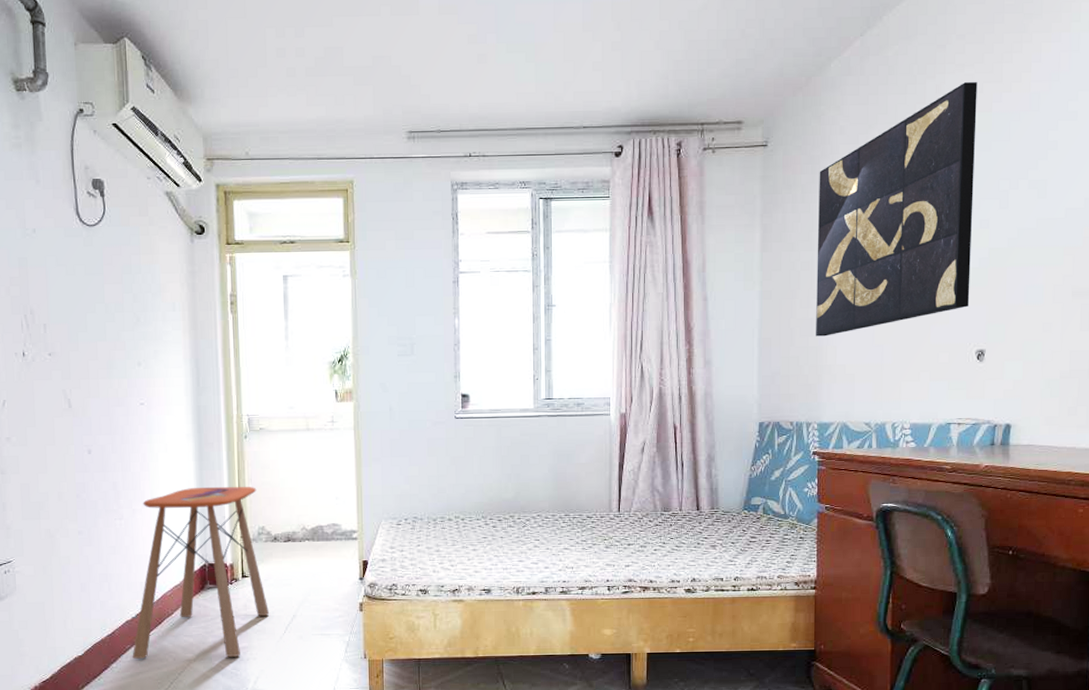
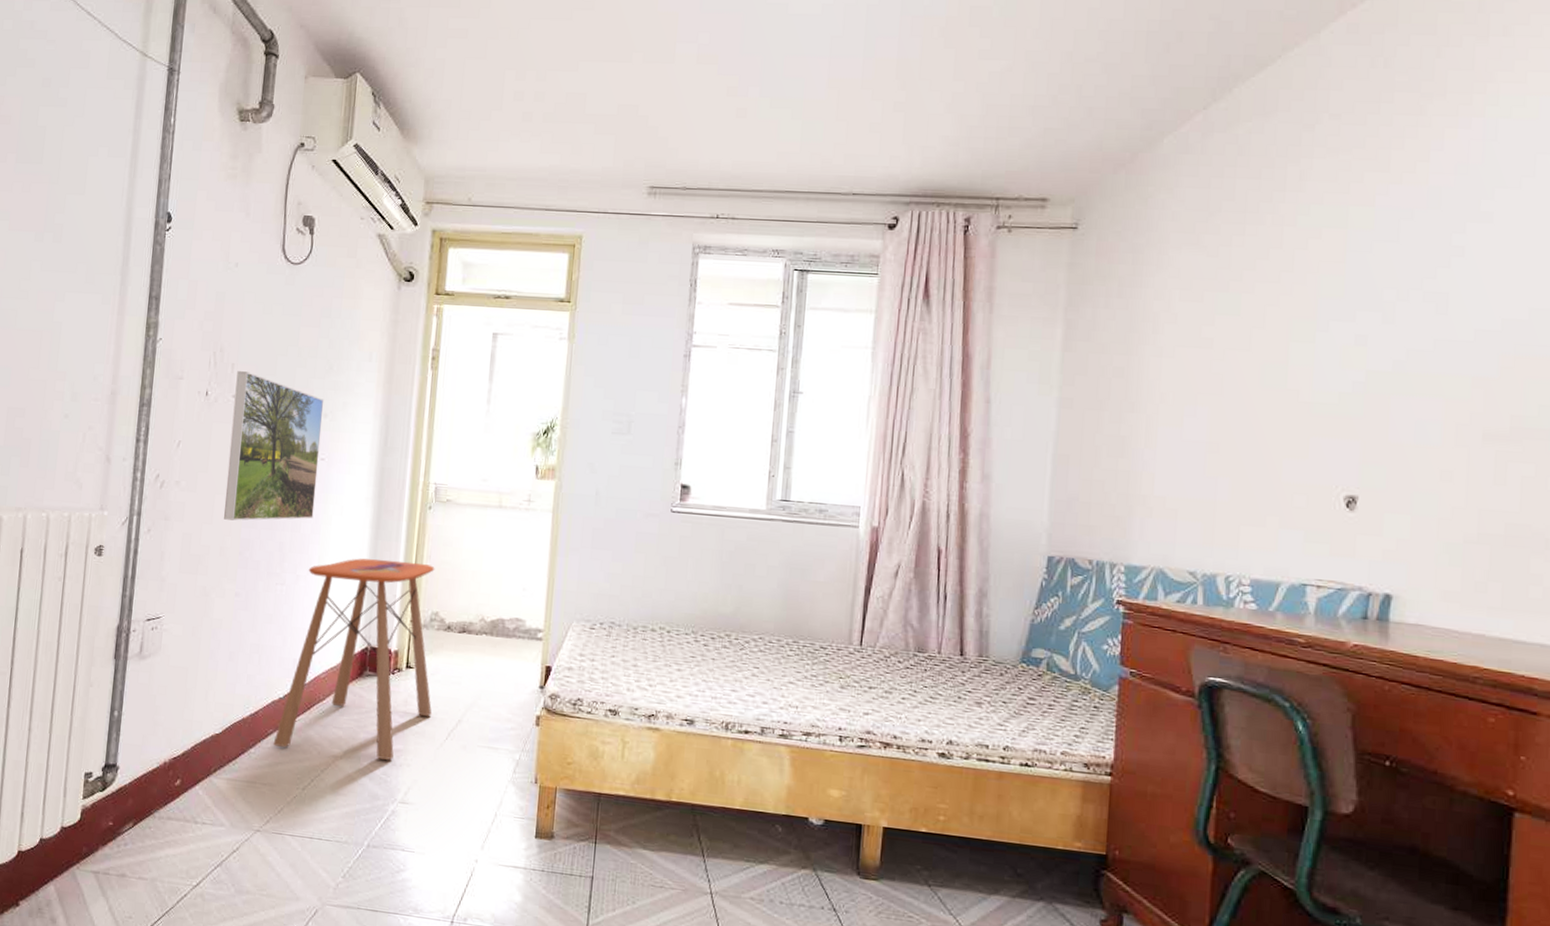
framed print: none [50,330,141,468] -> present [224,371,324,521]
wall art: present [816,82,977,337] -> none [1128,170,1356,460]

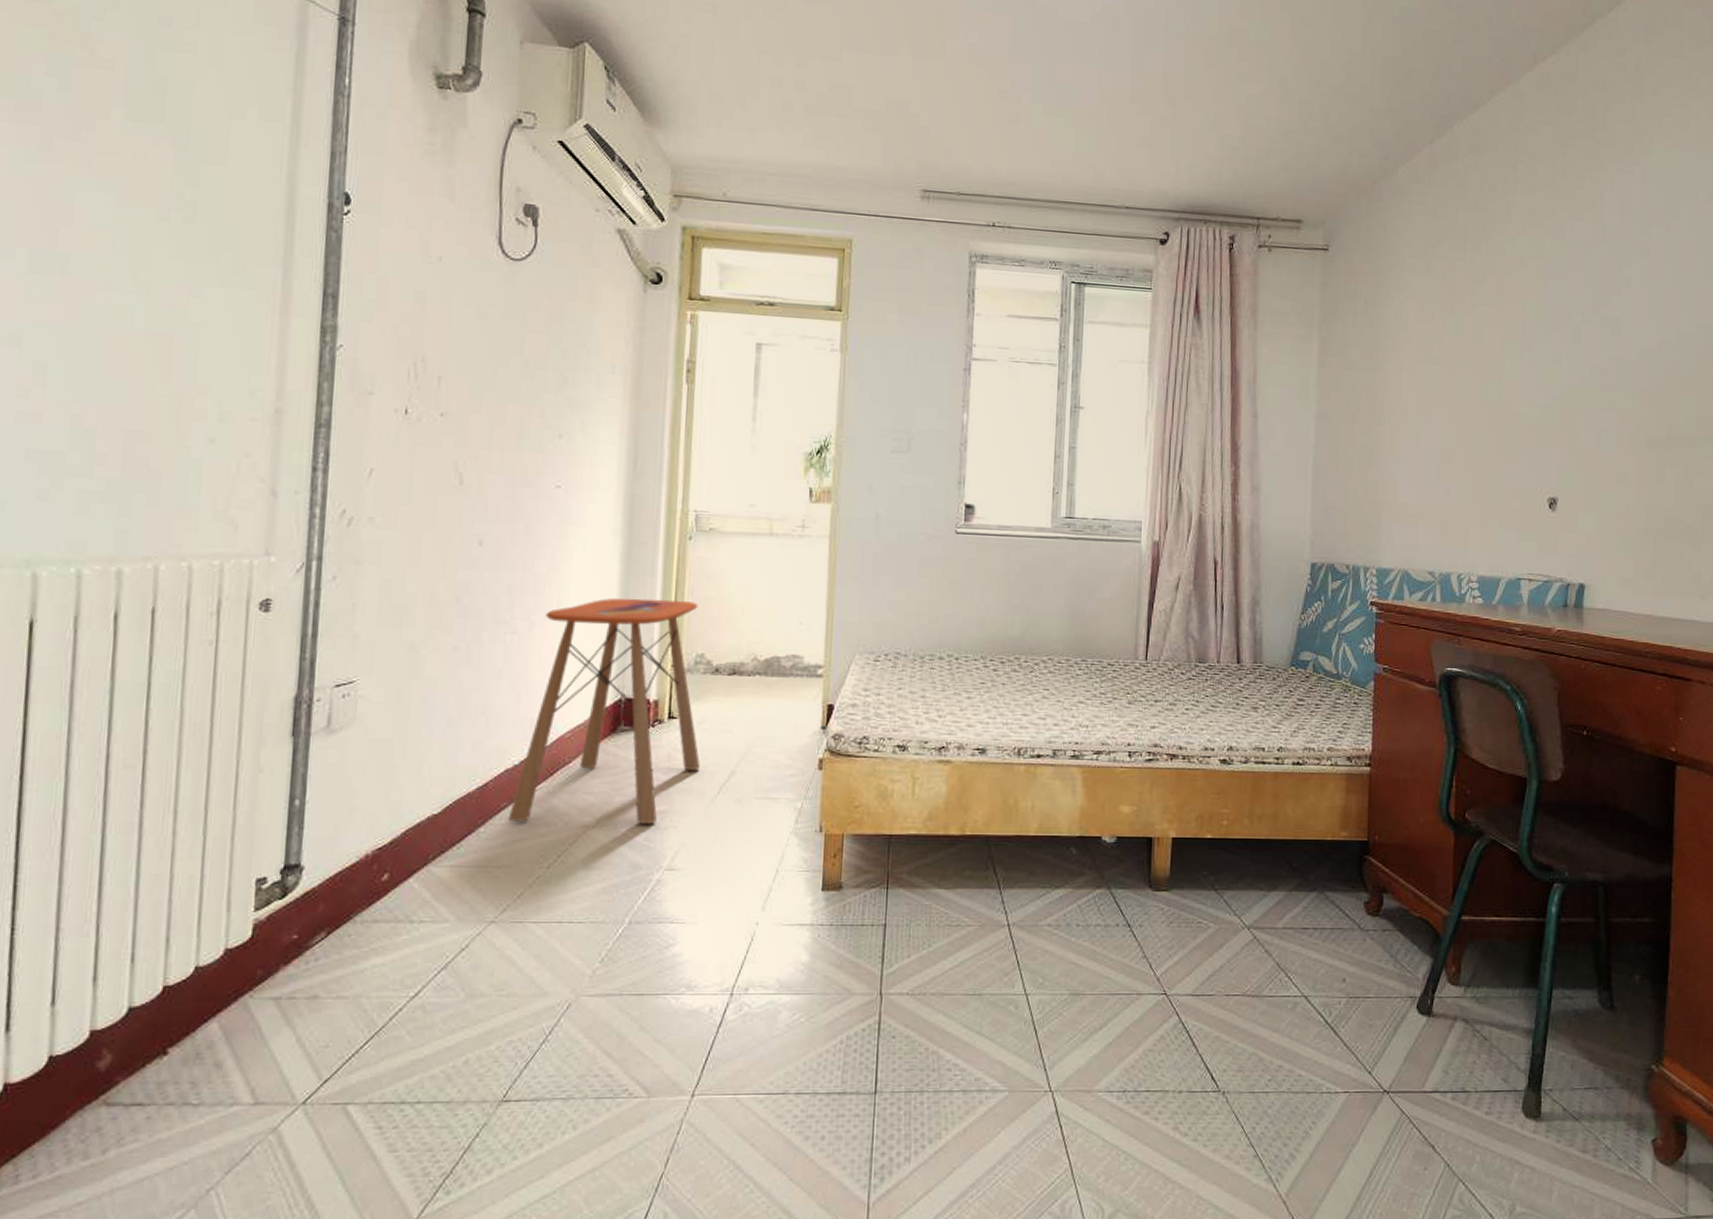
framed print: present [224,371,324,521] -> none [434,385,558,562]

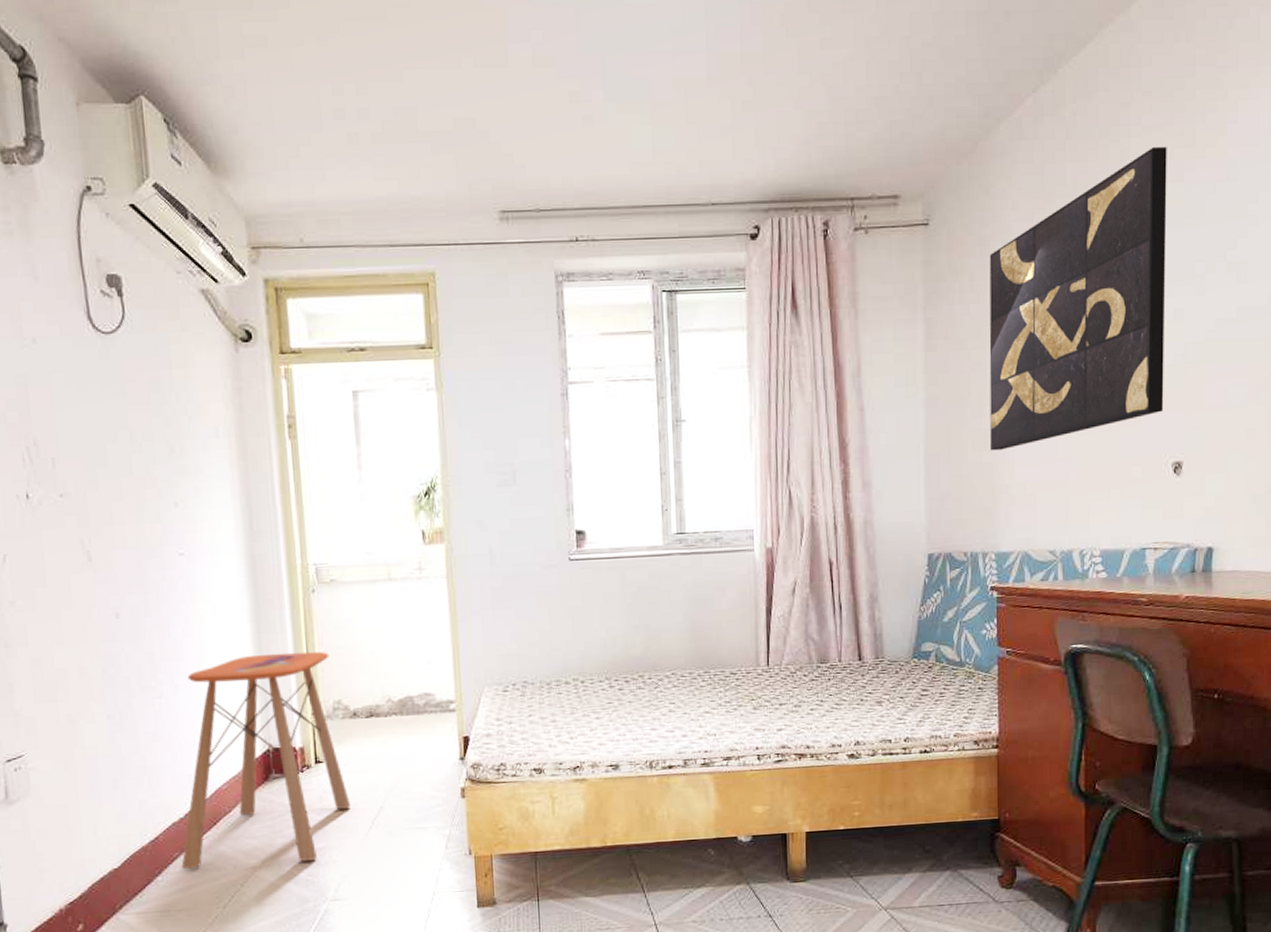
wall art: none [1376,205,1550,469] -> present [989,147,1167,451]

